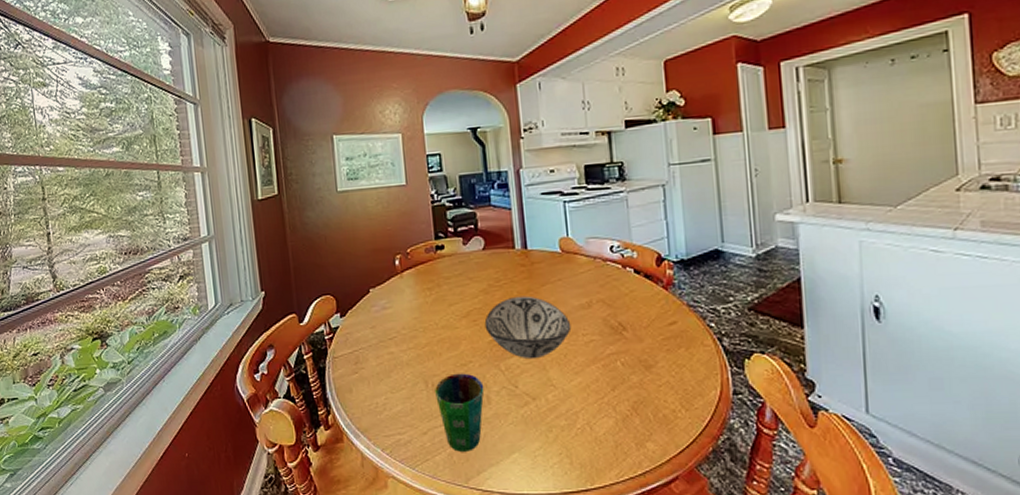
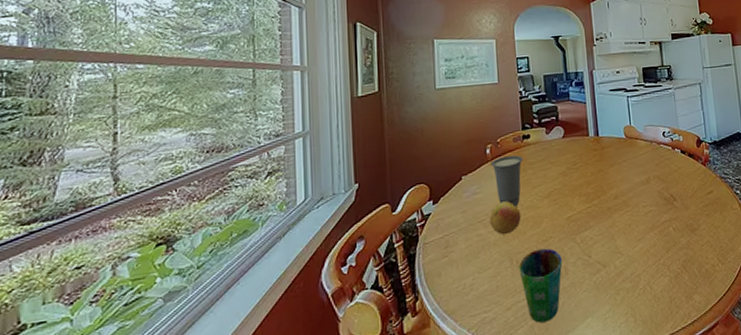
cup: none [400,268,438,326] -> present [490,155,524,207]
fruit: none [401,318,436,355] -> present [489,201,521,235]
decorative bowl: present [484,296,572,359] -> none [563,176,634,231]

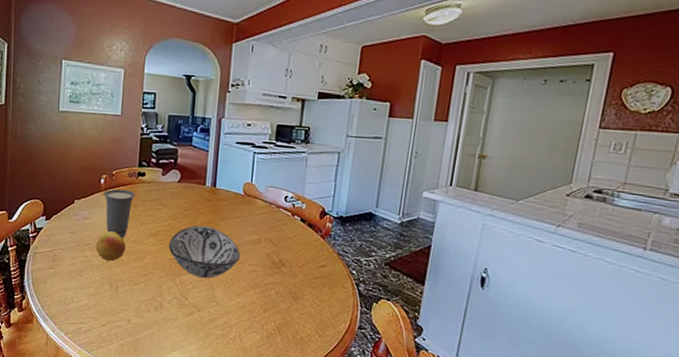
cup: present [519,248,563,323] -> none [117,280,159,345]
decorative bowl: none [563,176,634,231] -> present [168,225,241,279]

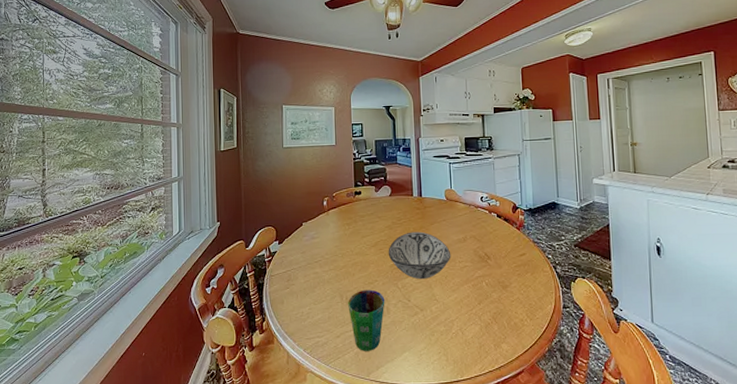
fruit: present [96,231,126,262] -> none [324,247,351,275]
cup: present [103,188,136,239] -> none [326,208,355,252]
cup: none [117,280,159,345] -> present [348,289,385,351]

